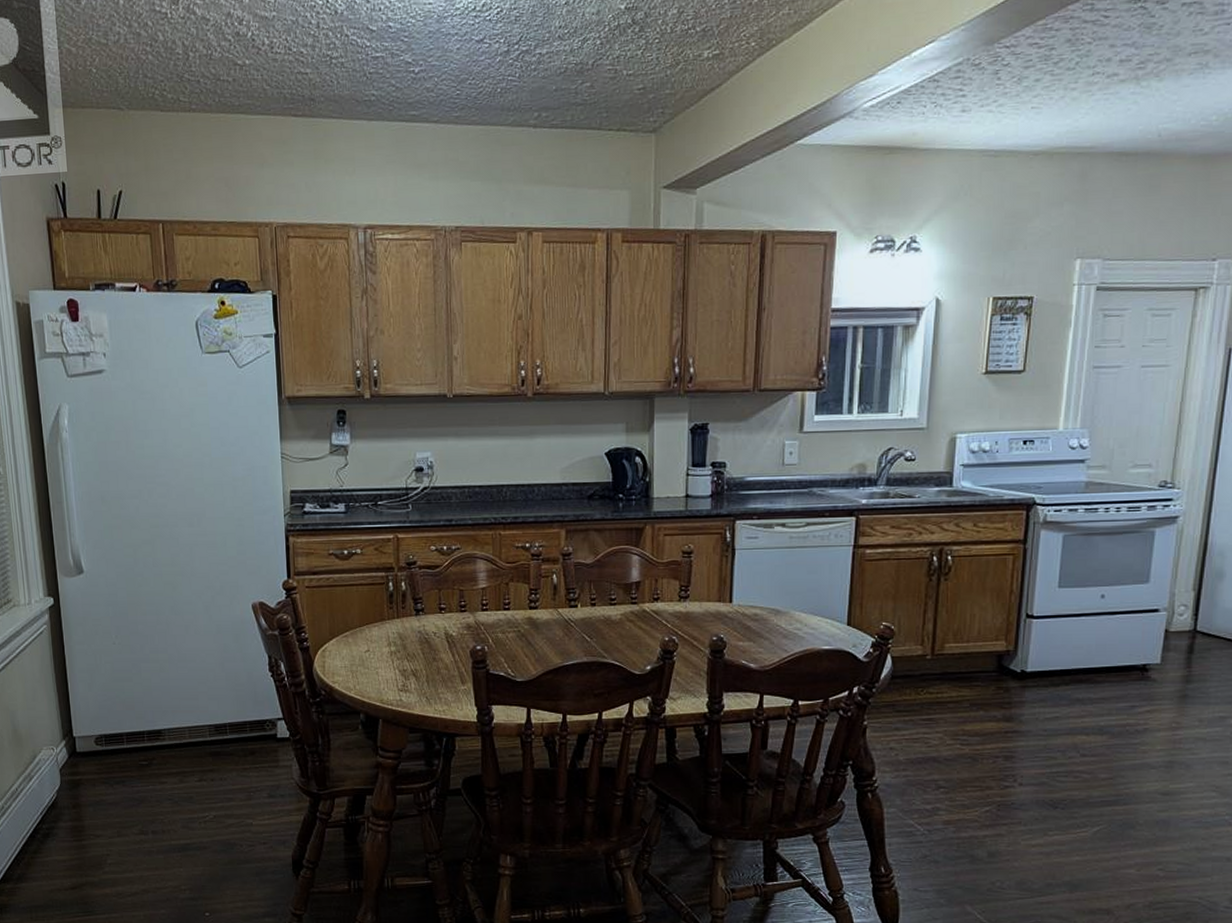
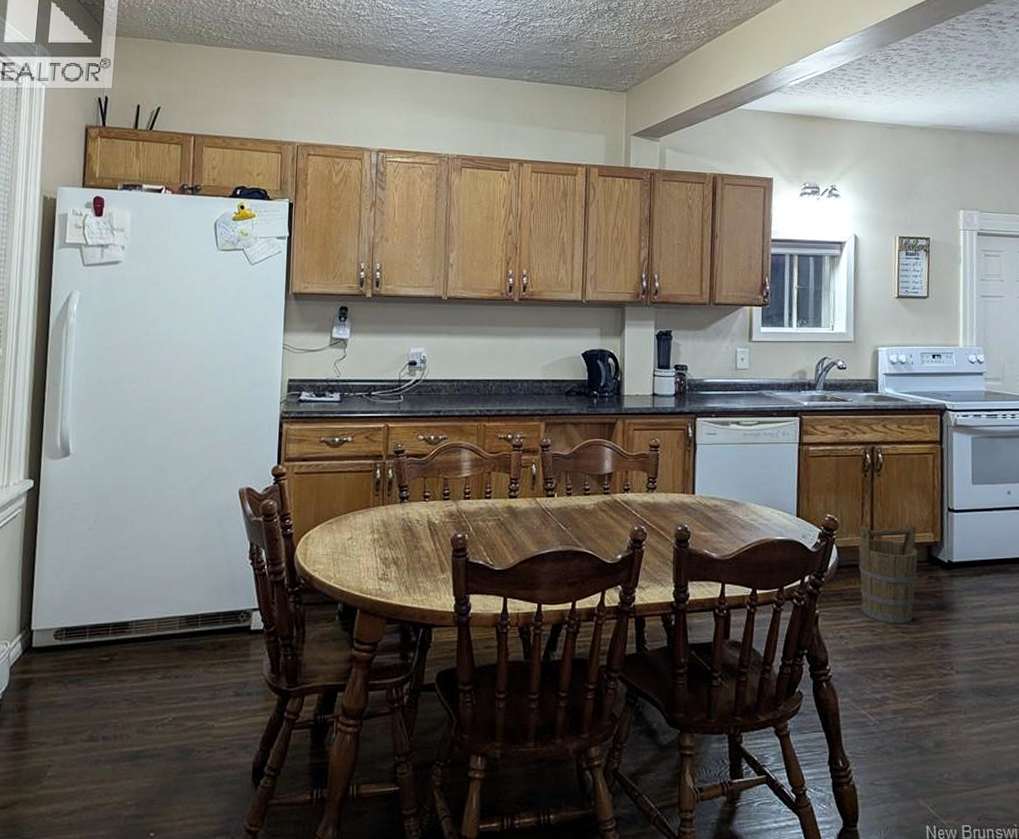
bucket: none [915,631,987,736] -> present [858,523,919,624]

